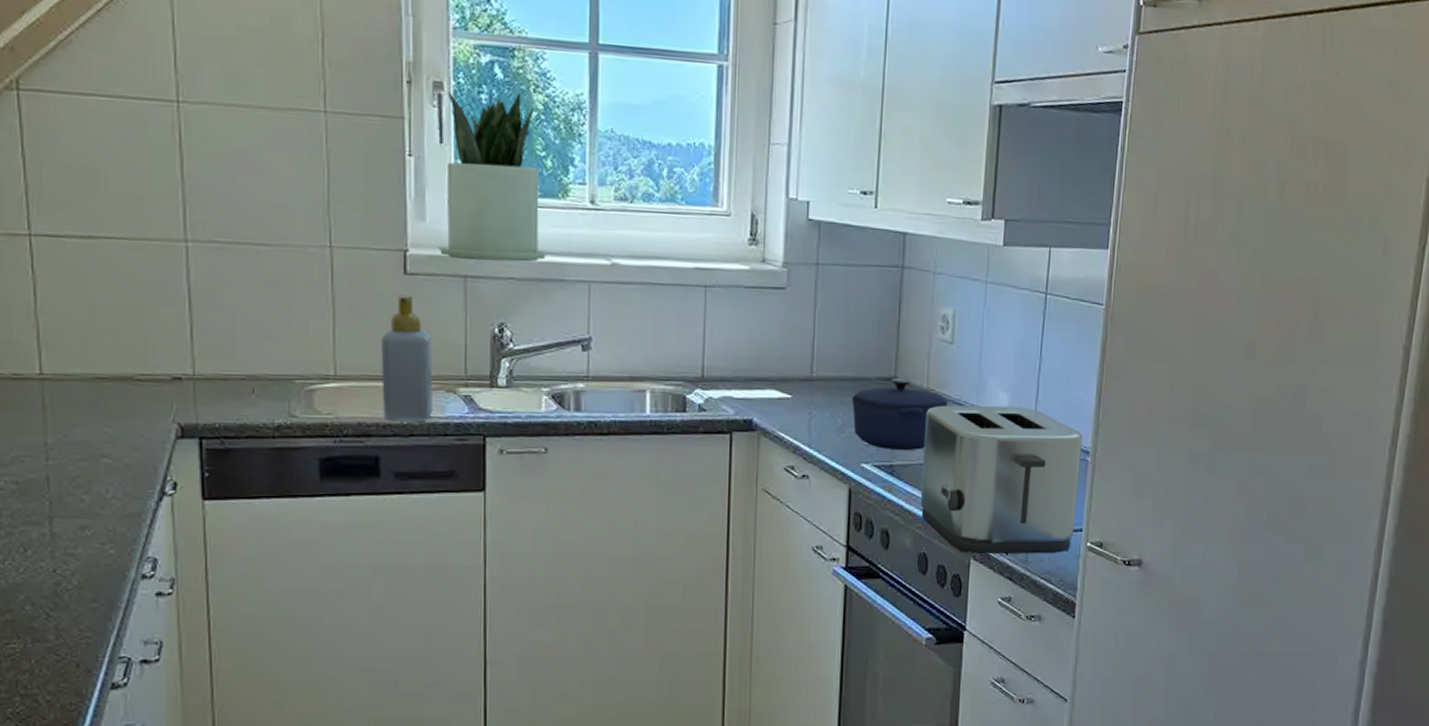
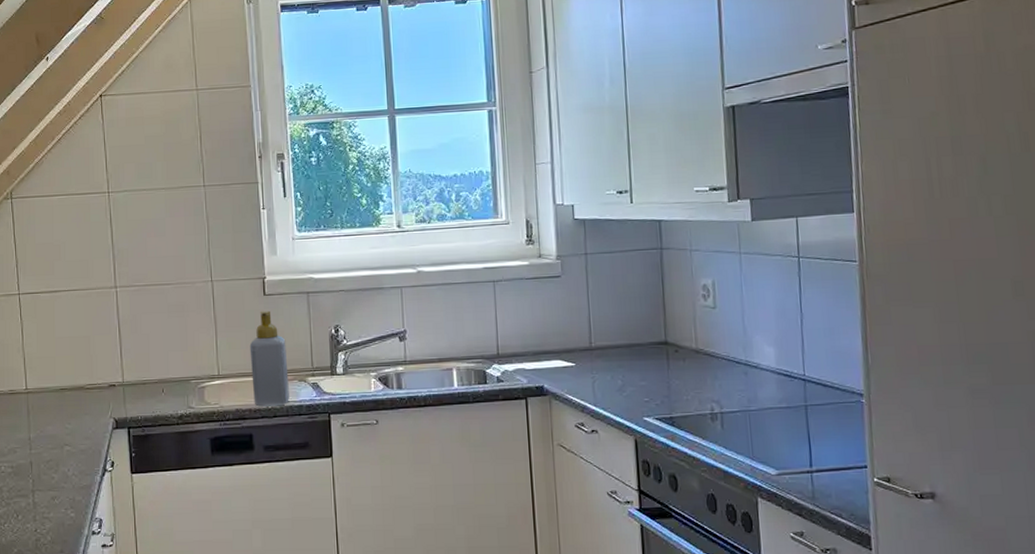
planter: present [438,91,548,263] -> none [287,154,368,280]
cooking pot: present [851,377,948,450] -> none [628,341,718,404]
toaster: present [920,405,1083,555] -> none [698,358,859,493]

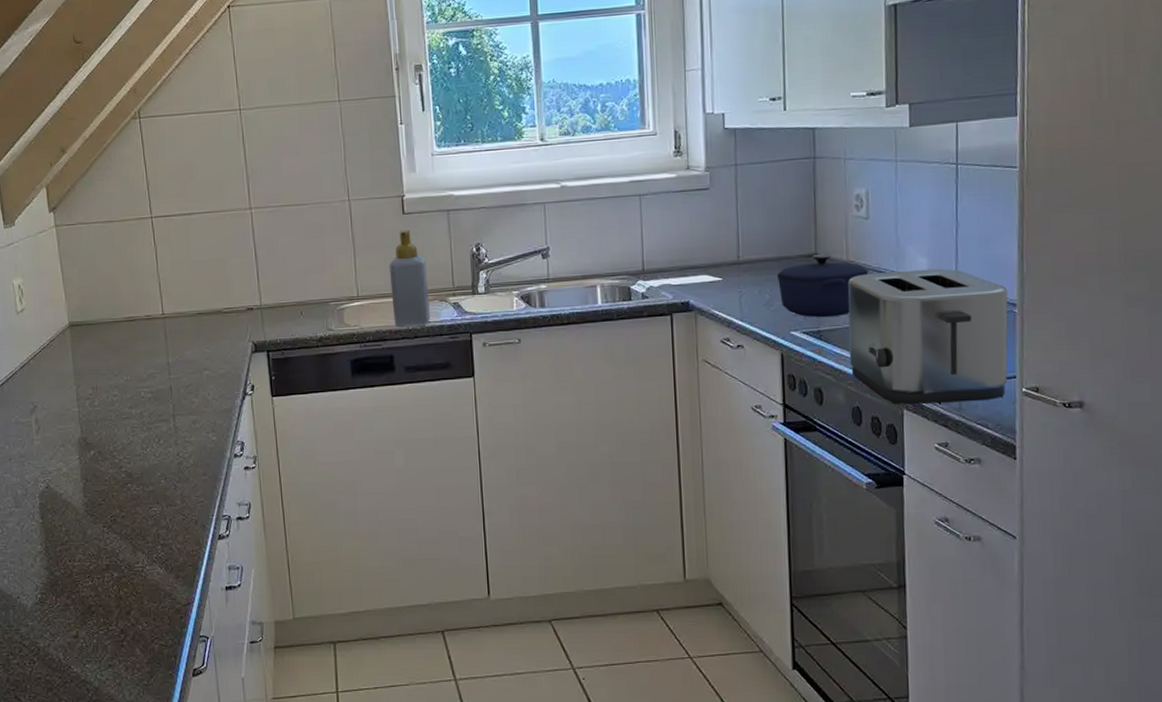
cooking pot: none [628,341,718,404] -> present [776,253,869,317]
toaster: none [698,358,859,493] -> present [847,268,1008,405]

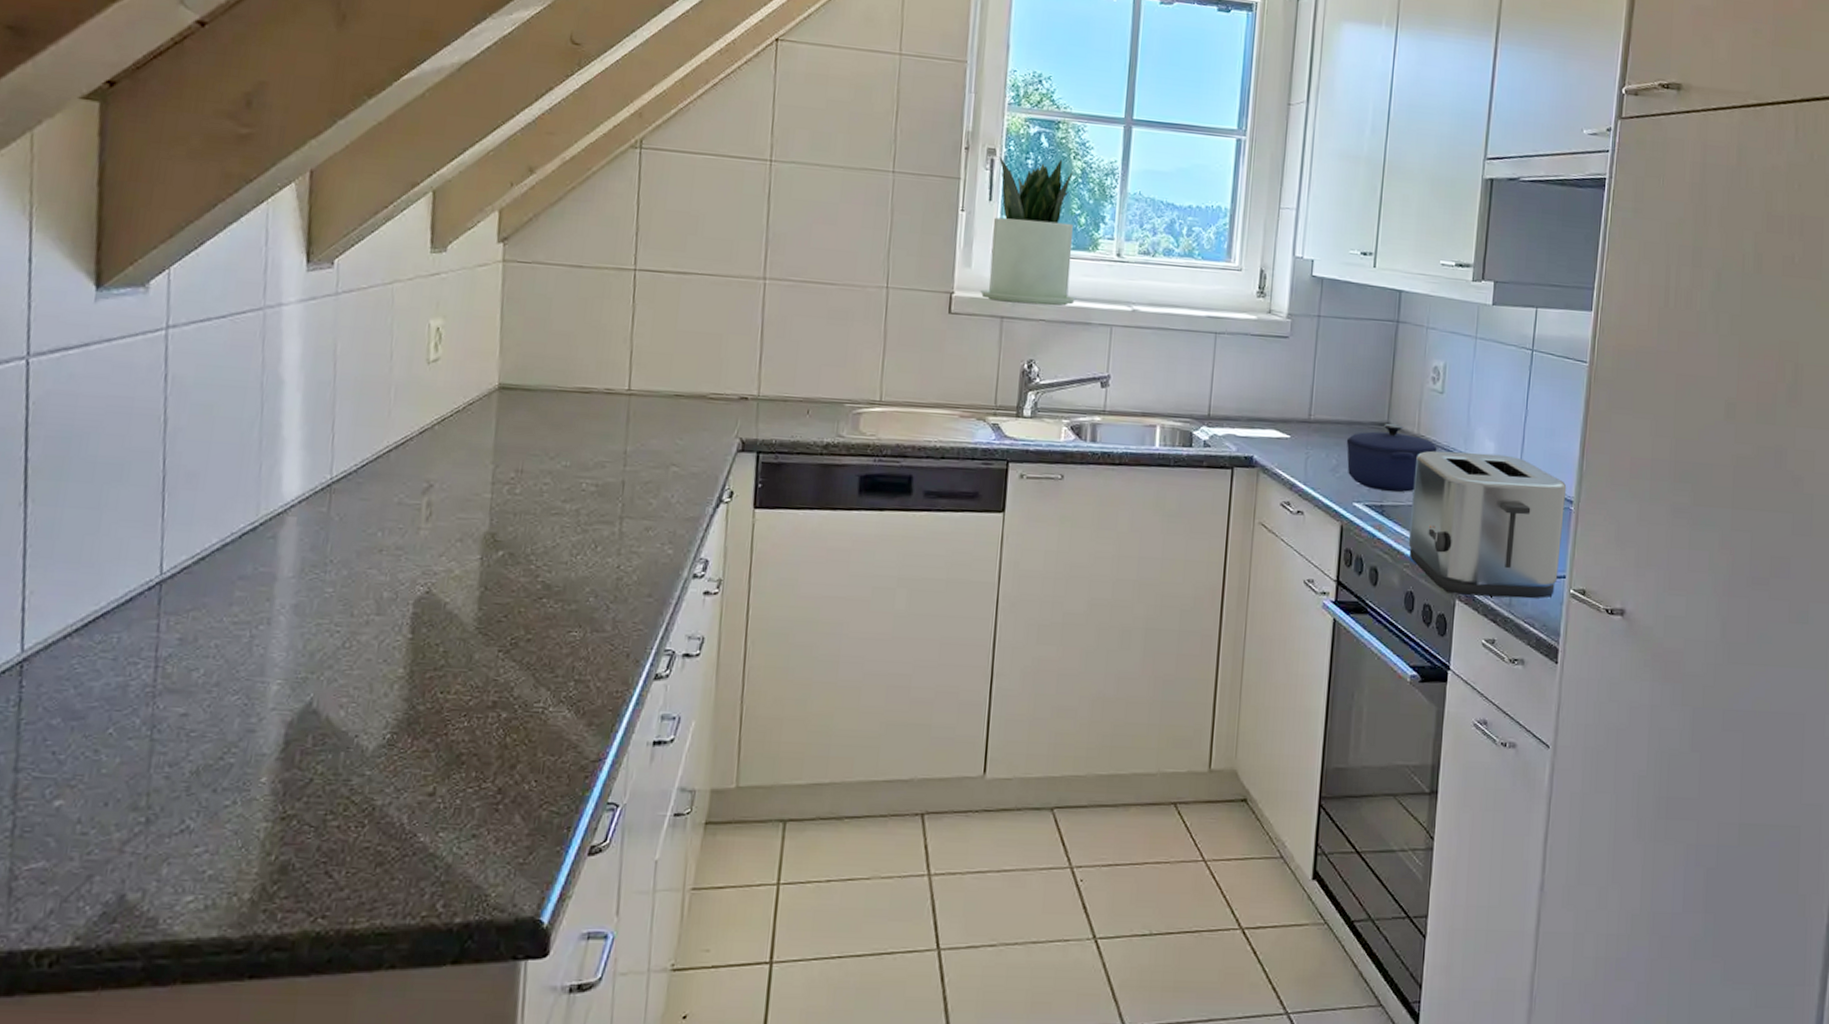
soap bottle: present [389,229,430,328] -> none [919,331,968,446]
planter: none [425,64,510,198] -> present [980,156,1076,307]

